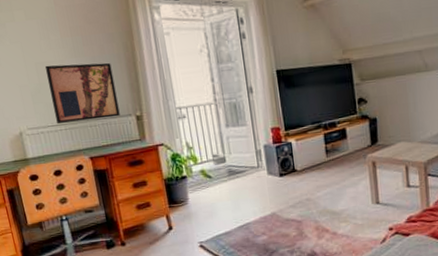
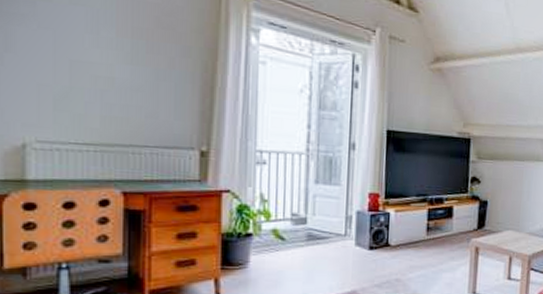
wall art: present [44,62,120,125] -> none [82,66,180,148]

